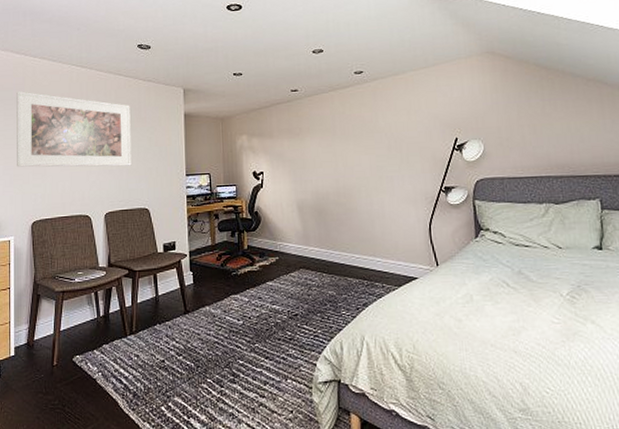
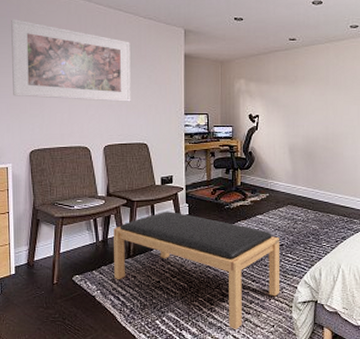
bench: none [115,281,298,416] -> present [114,212,280,329]

